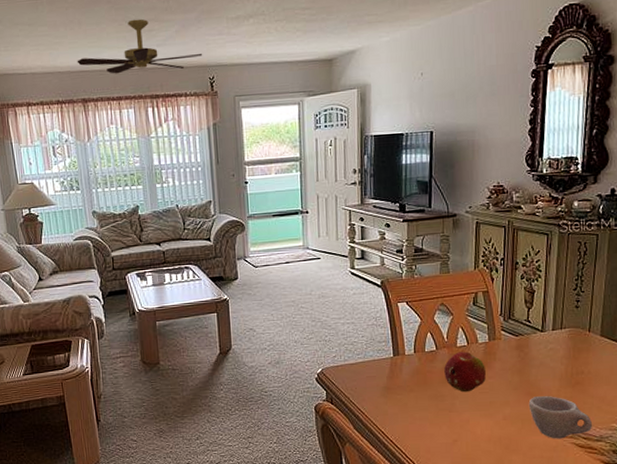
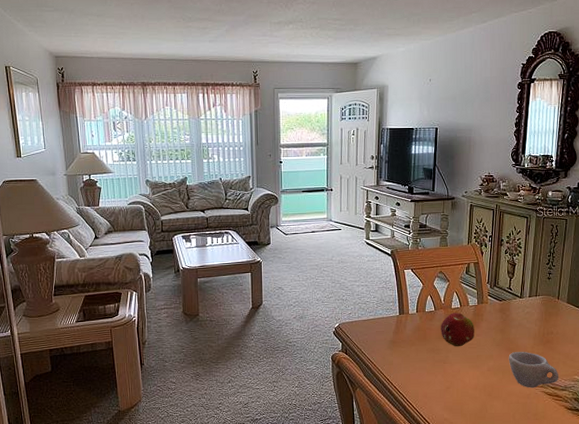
ceiling fan: present [77,18,203,74] -> none [139,18,249,63]

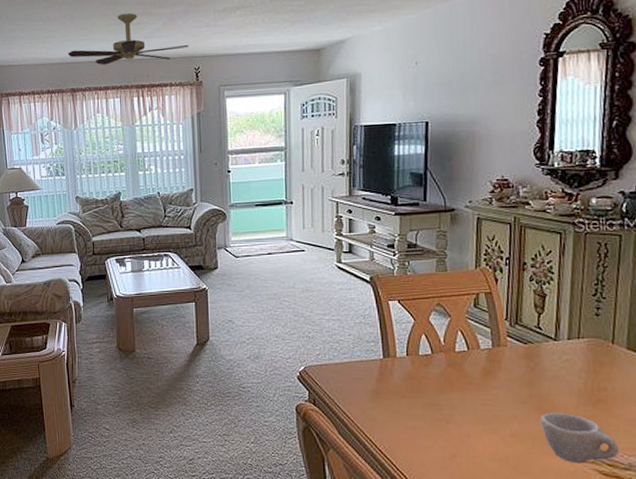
ceiling fan: none [139,18,249,63] -> present [68,12,189,65]
fruit: present [441,313,474,347] -> none [441,357,489,403]

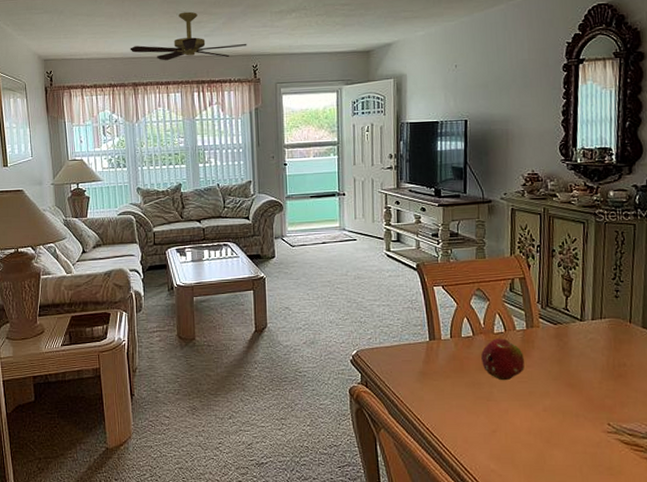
fruit: none [441,357,489,403] -> present [481,338,525,381]
cup: present [540,413,618,464] -> none [569,388,637,434]

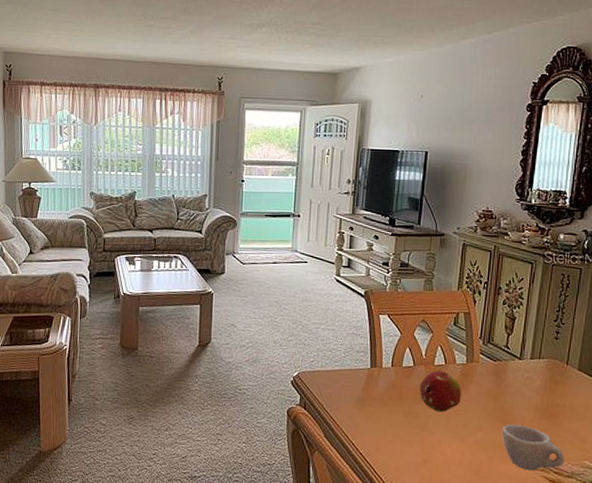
ceiling fan: present [130,11,247,61] -> none [94,16,214,66]
cup: none [569,388,637,434] -> present [501,424,564,471]

